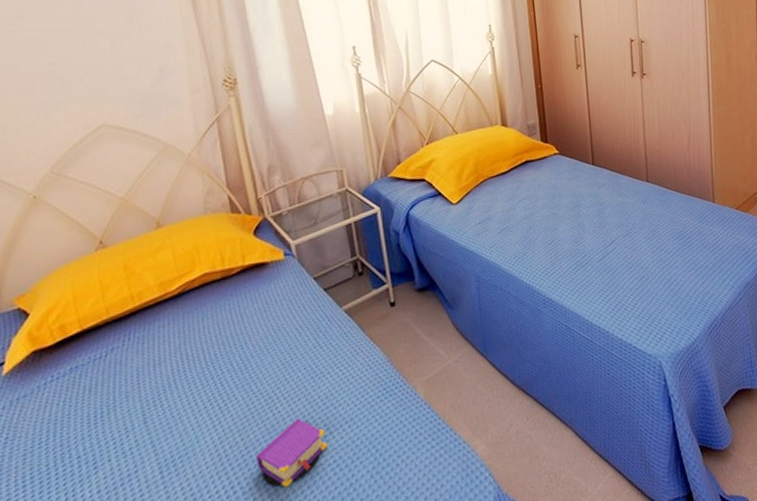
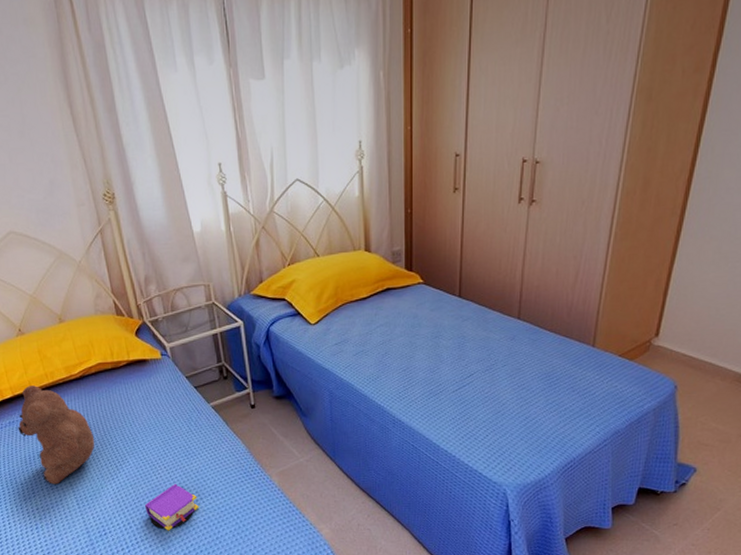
teddy bear: none [82,313,192,451] -> present [18,386,95,485]

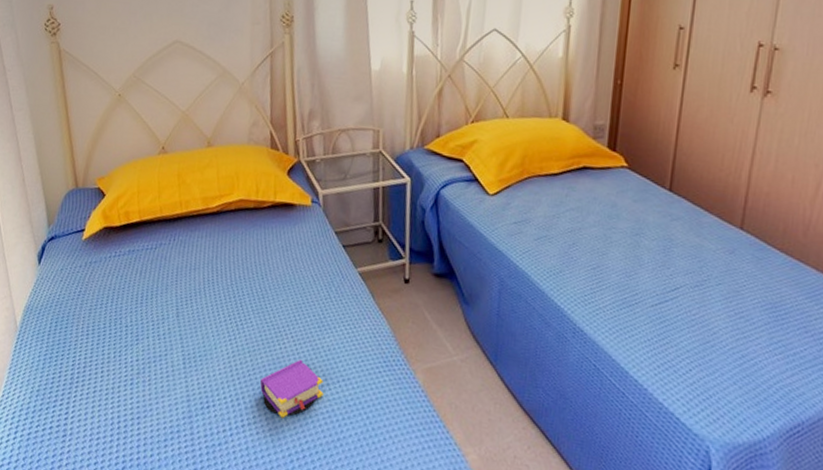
teddy bear: present [18,386,95,485] -> none [136,212,219,335]

